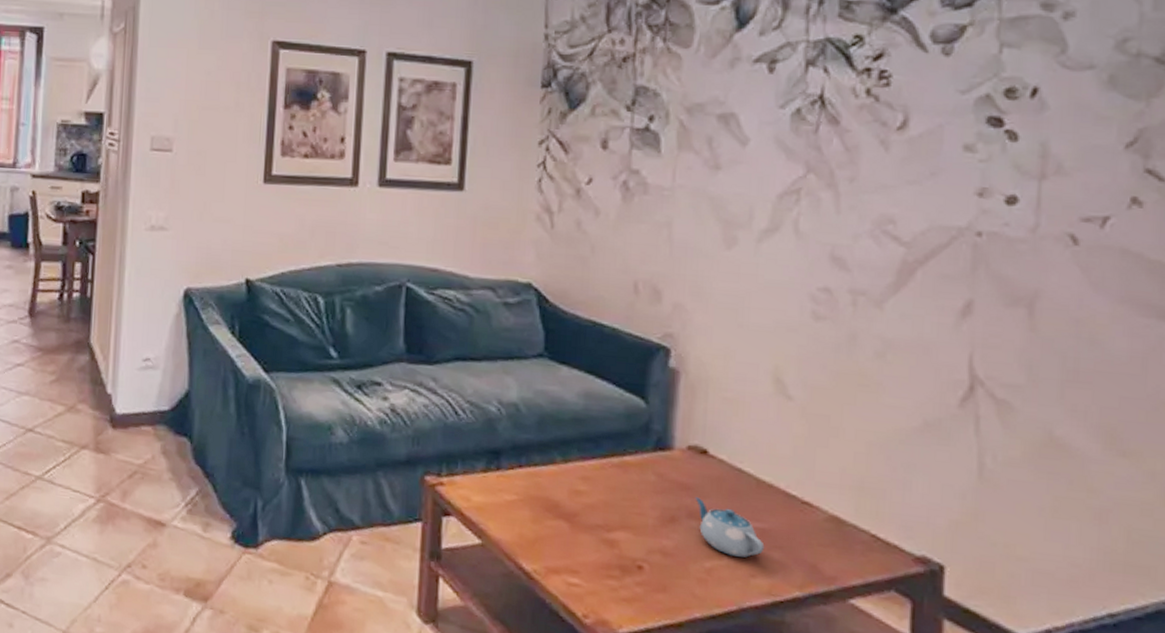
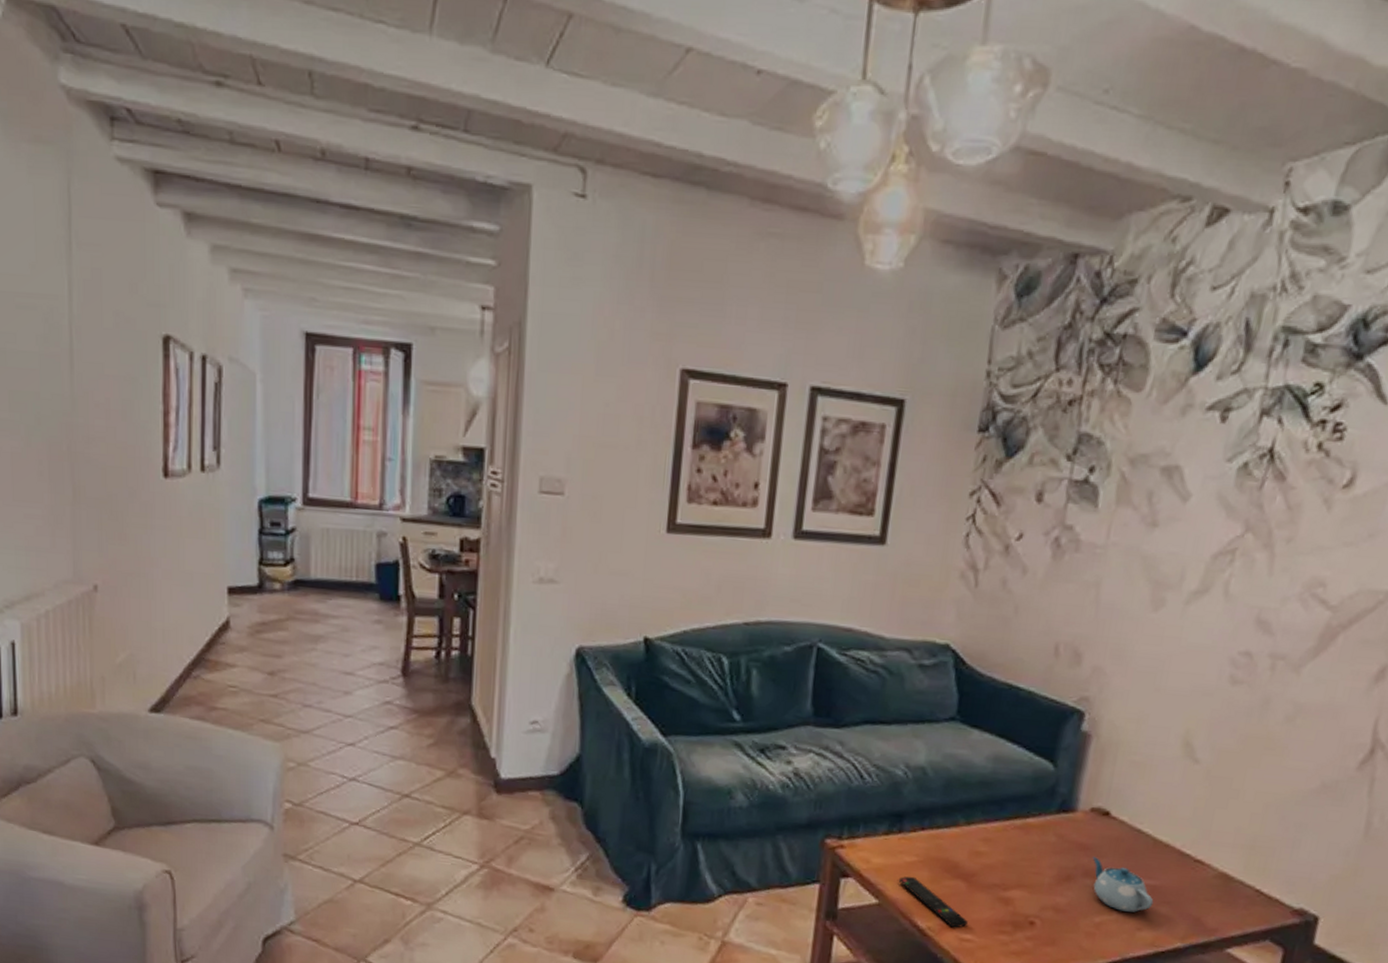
remote control: none [500,515,574,572] -> present [898,876,968,928]

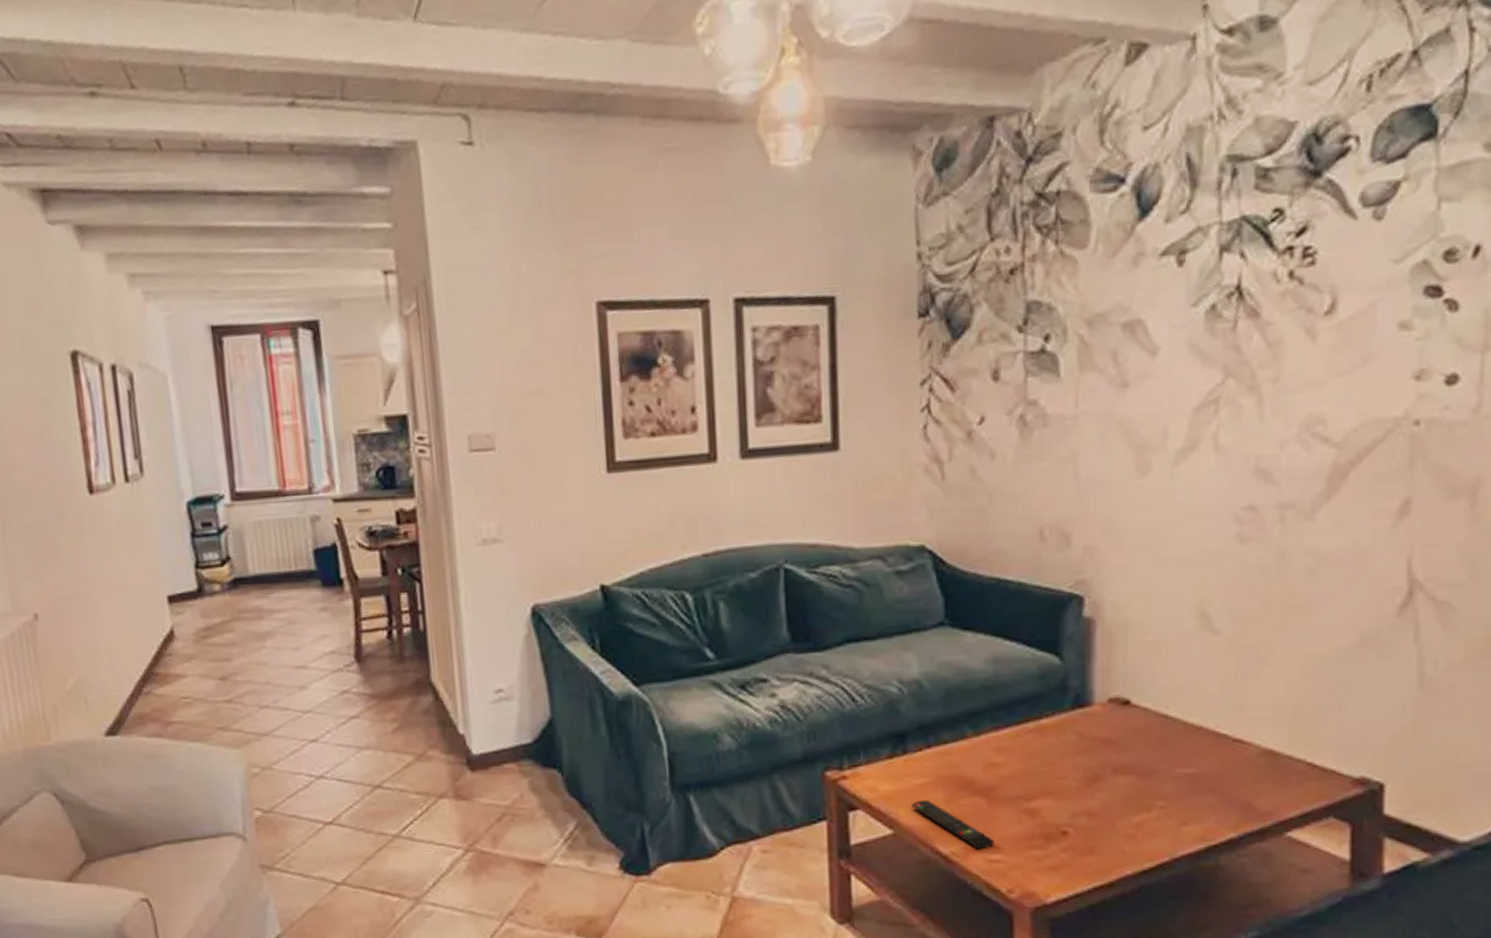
teapot: present [1092,857,1154,913] -> none [1119,751,1196,808]

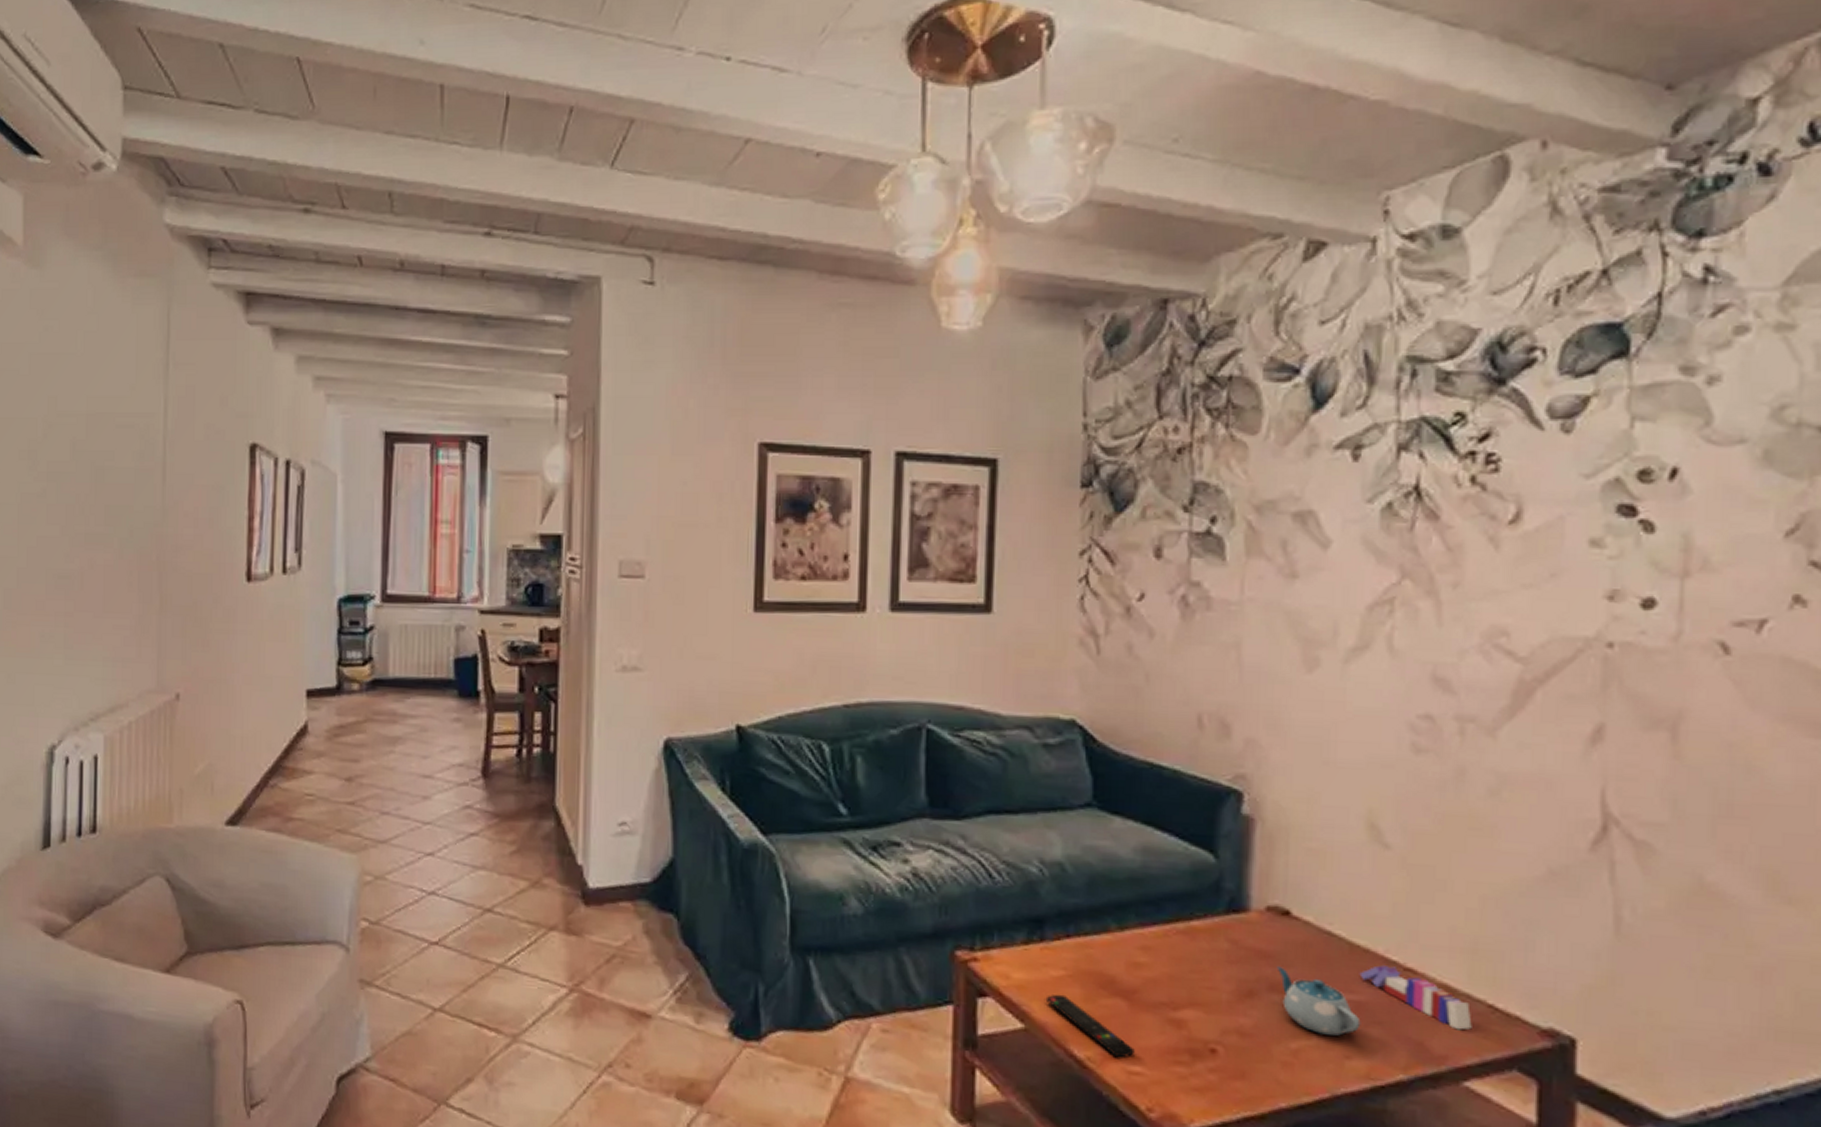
teapot: none [1119,751,1196,808] -> present [1276,967,1361,1037]
books: none [1193,739,1294,788] -> present [1359,965,1472,1030]

